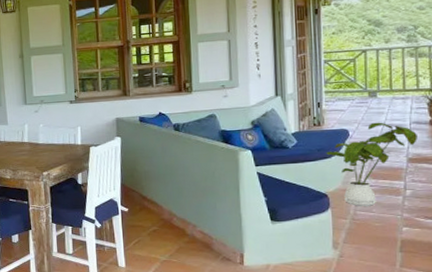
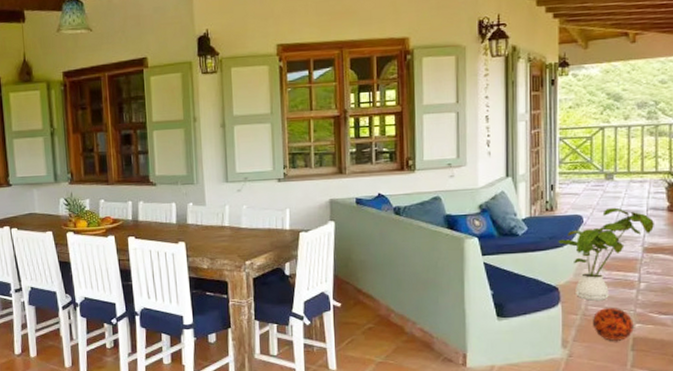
decorative ball: none [362,212,401,243] -> present [593,307,634,341]

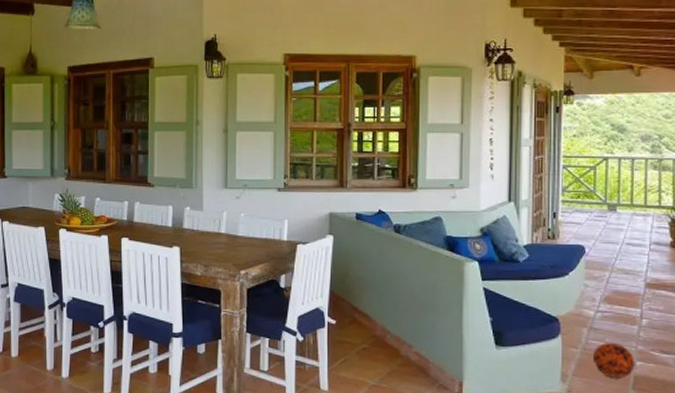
house plant: present [558,207,654,301] -> none [559,240,657,335]

